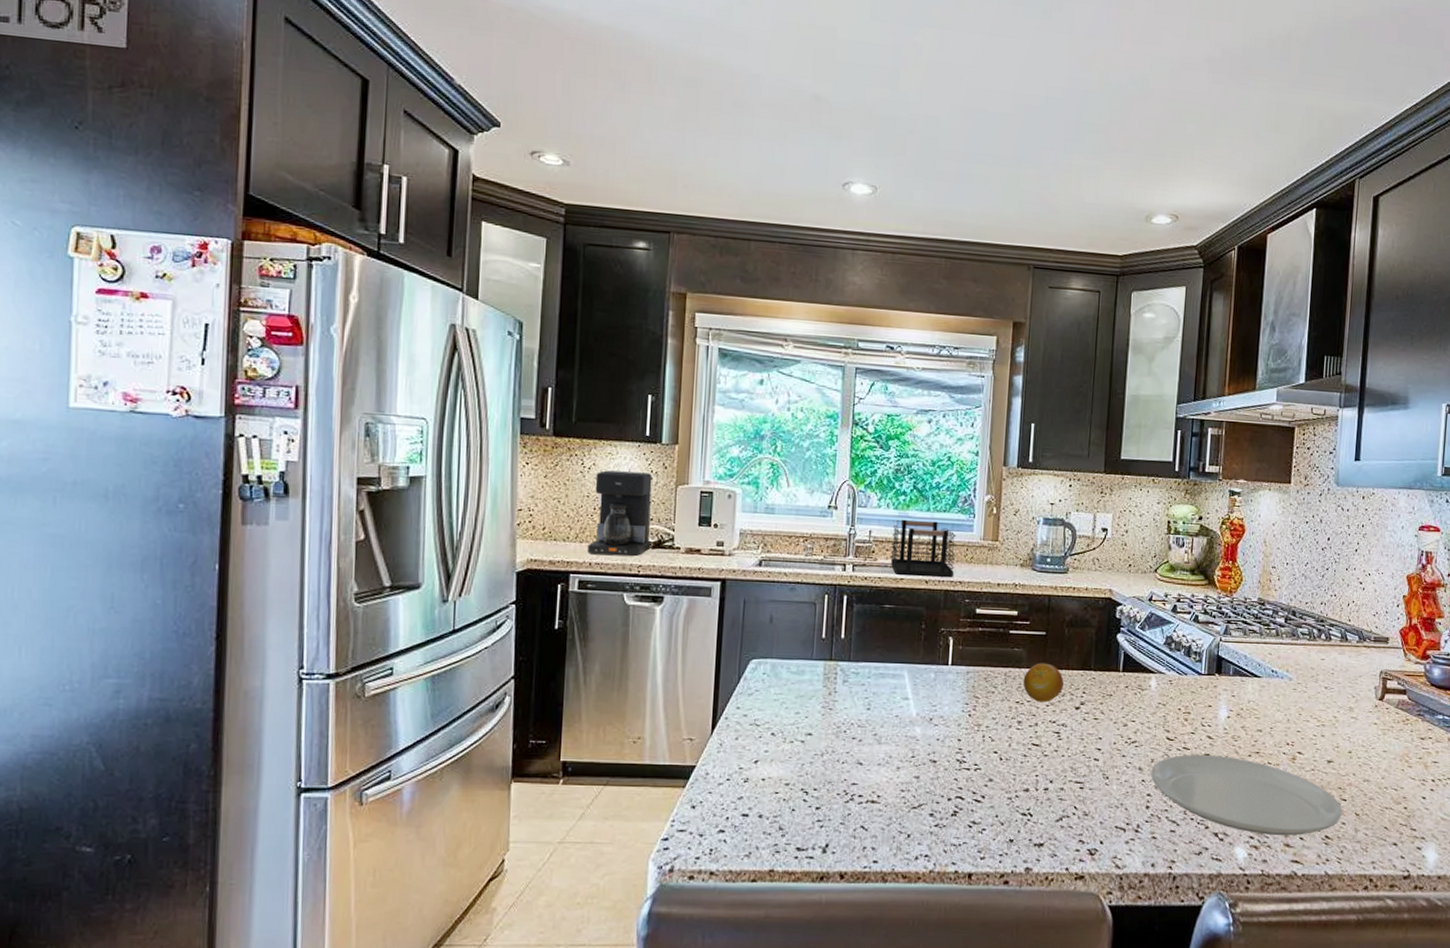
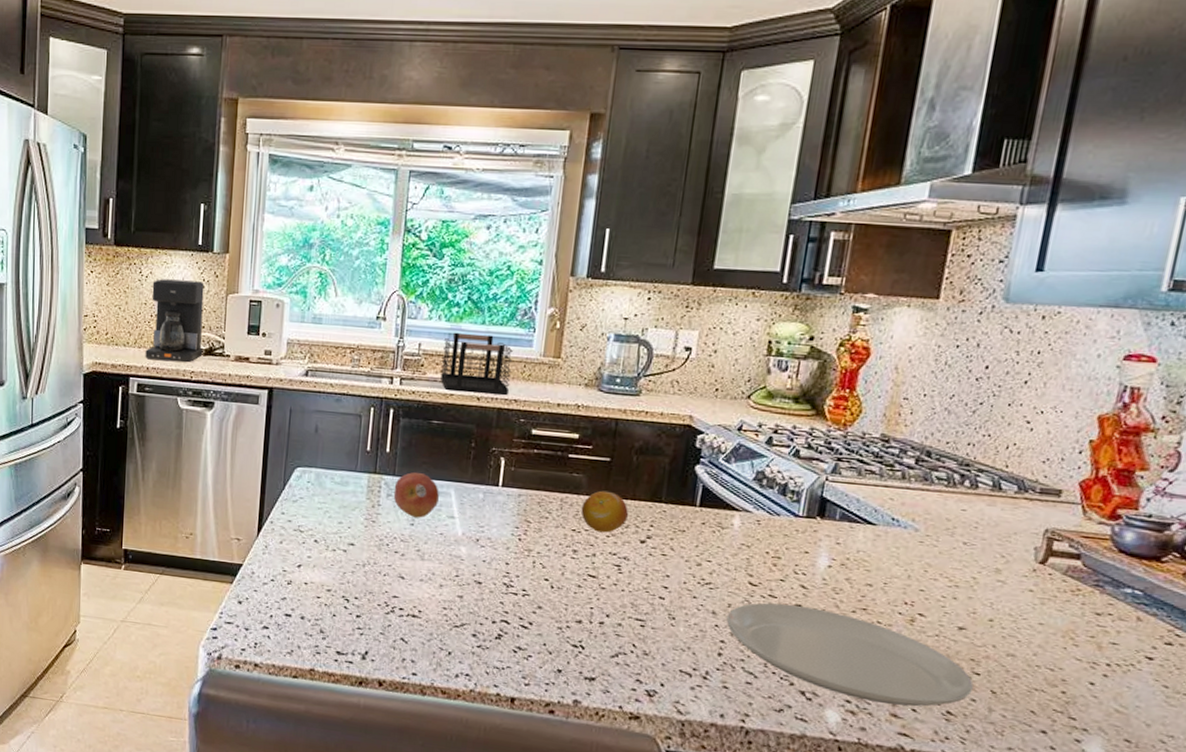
fruit: none [849,656,893,702] -> present [393,472,439,518]

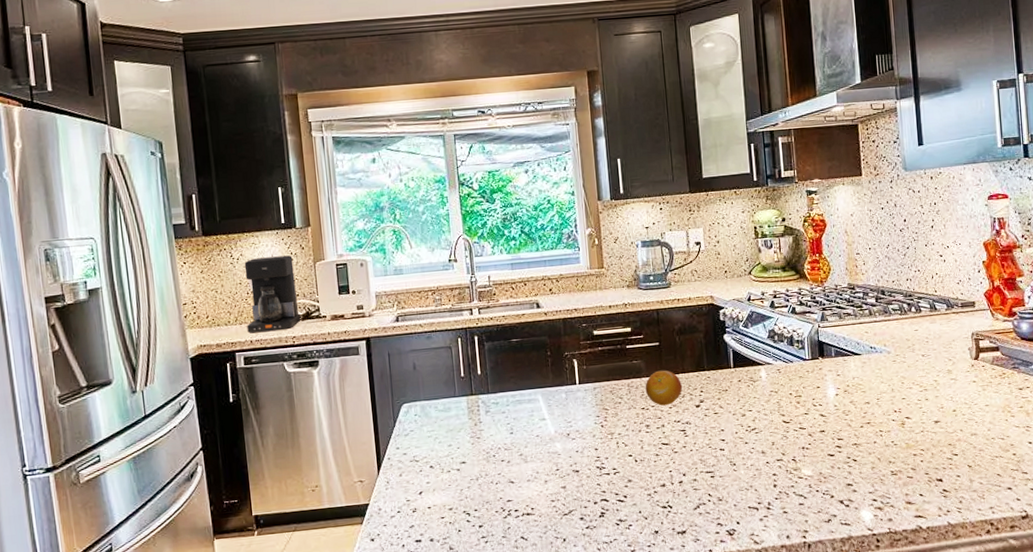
fruit: present [393,472,439,518] -> none [490,386,530,427]
dish rack: present [440,332,513,396] -> none [508,259,569,312]
plate: present [726,603,974,707] -> none [773,430,956,496]

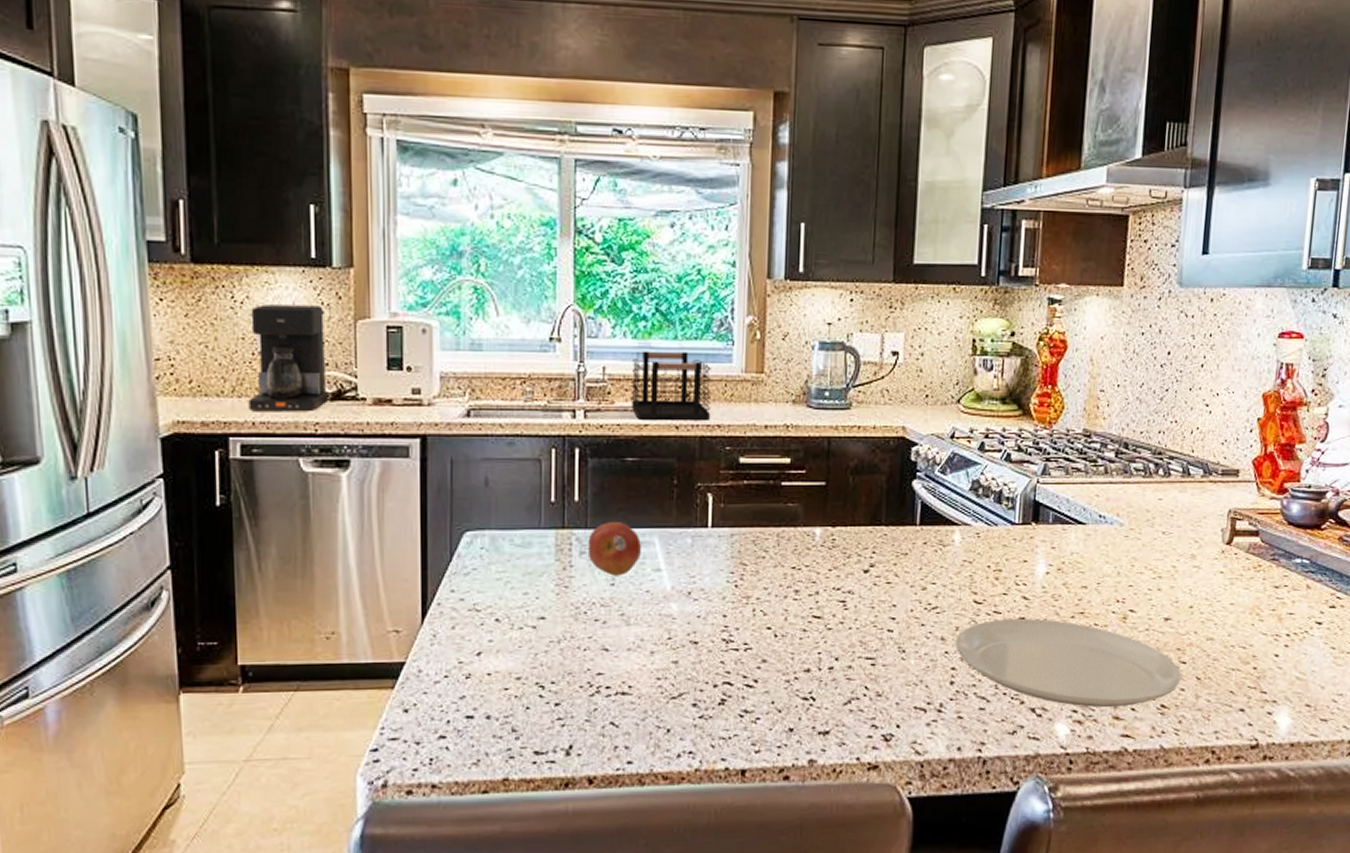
fruit: none [490,386,530,427] -> present [587,521,641,576]
dish rack: none [508,259,569,312] -> present [630,351,712,422]
fruit: present [645,370,683,406] -> none [799,519,850,567]
plate: none [773,430,956,496] -> present [955,618,1181,707]

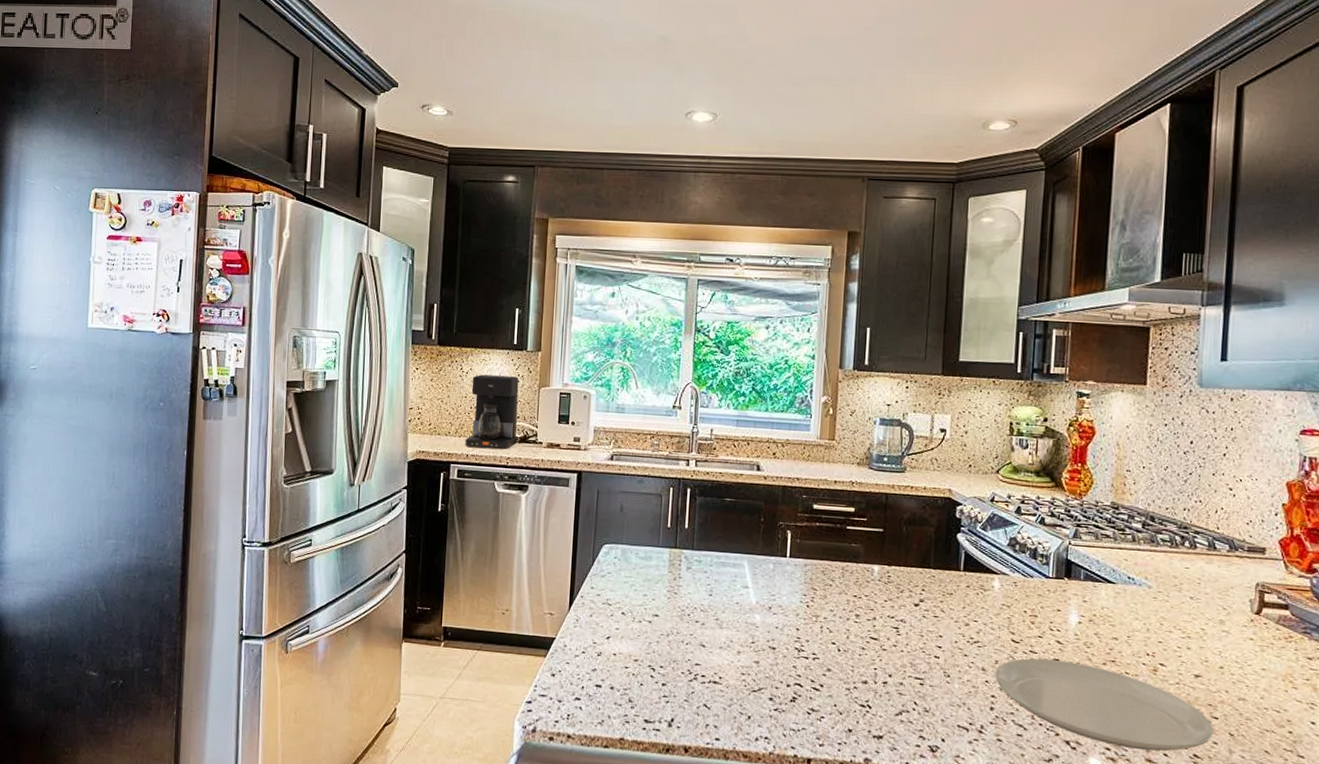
fruit: present [587,521,641,576] -> none [693,545,734,589]
dish rack: present [630,351,712,422] -> none [731,419,794,475]

